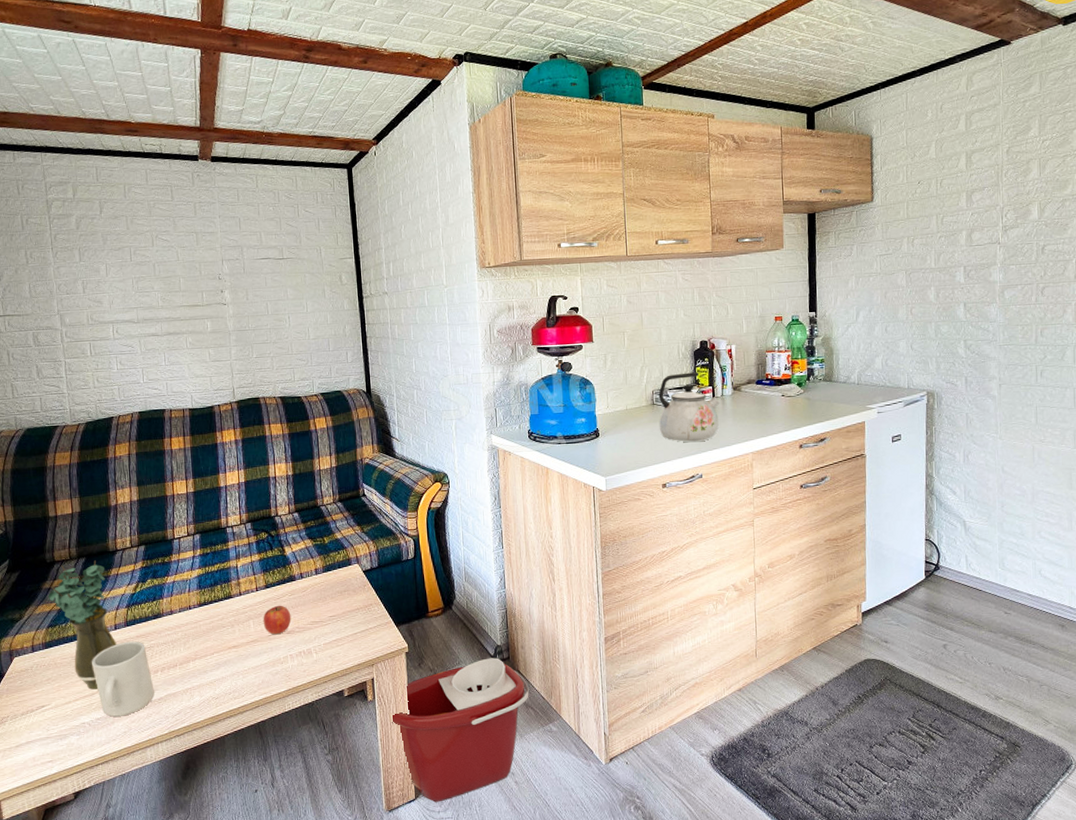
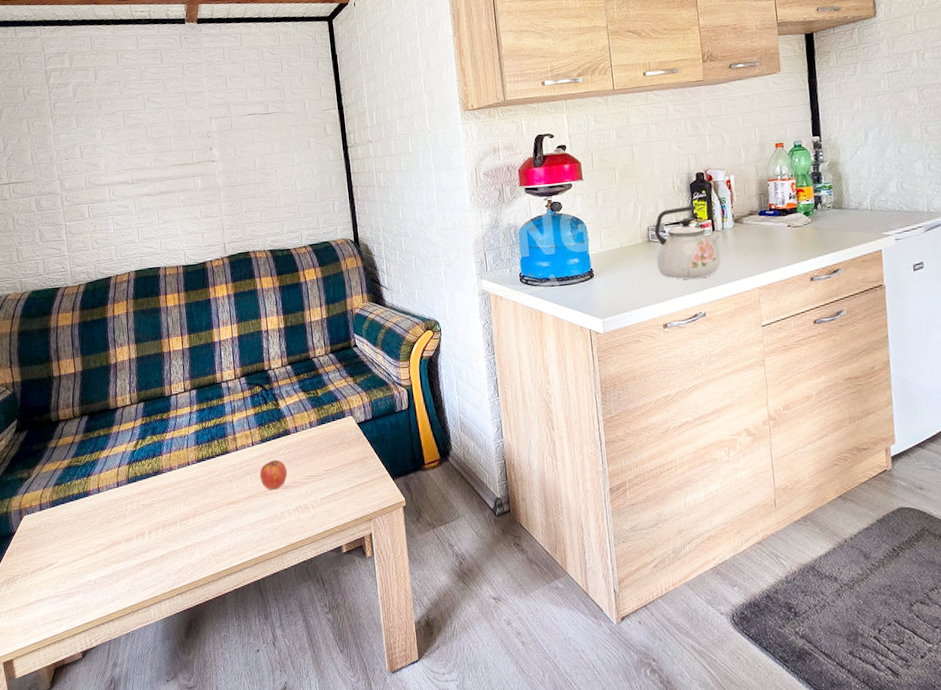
vase: present [47,560,118,690] -> none [53,418,121,547]
cup: present [91,641,155,717] -> none [95,498,157,575]
bucket: present [392,658,529,802] -> none [392,511,533,664]

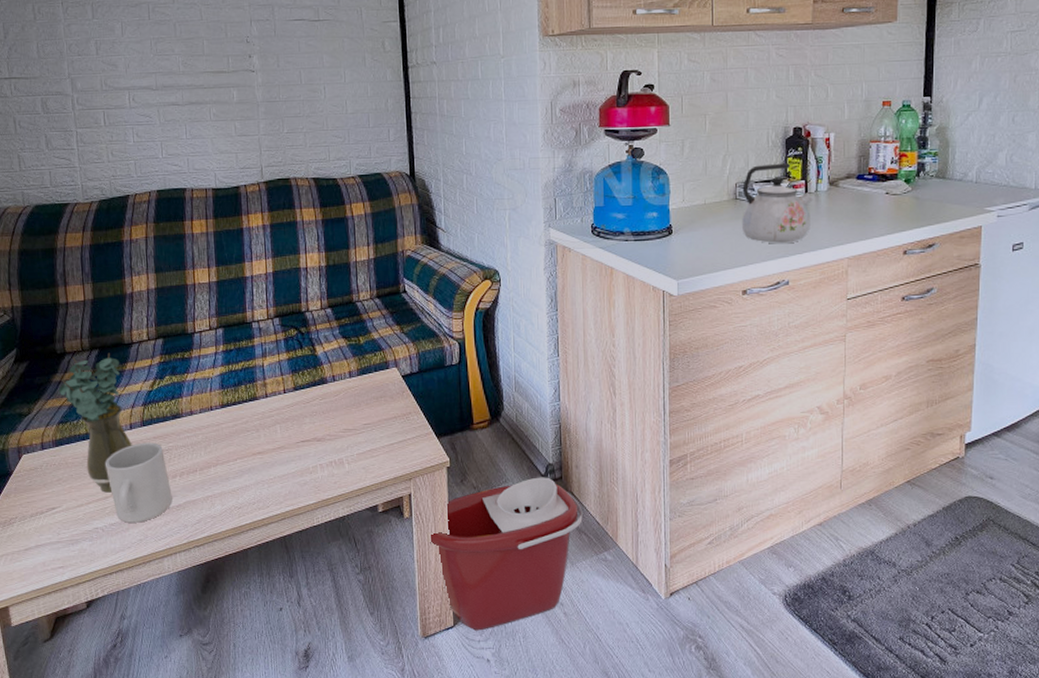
vase: none [53,418,121,547] -> present [58,353,133,493]
cup: none [95,498,157,575] -> present [104,442,173,523]
fruit: present [259,459,288,490] -> none [291,409,322,442]
bucket: none [392,511,533,664] -> present [430,477,583,631]

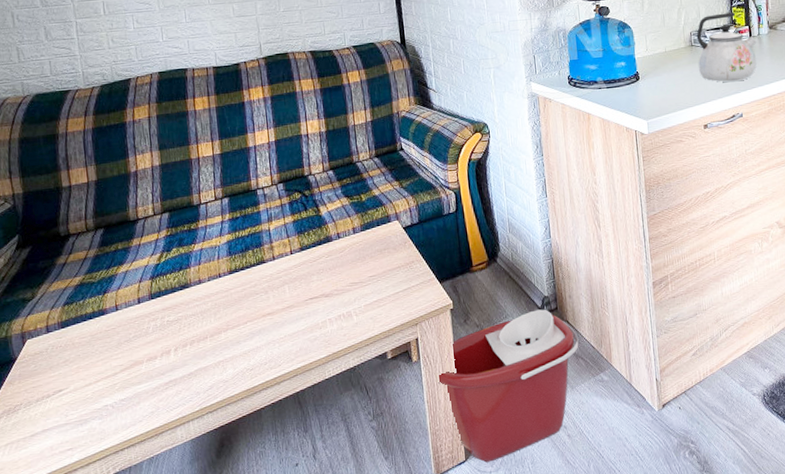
vase: present [58,353,133,493] -> none [62,231,142,369]
cup: present [104,442,173,523] -> none [113,314,184,397]

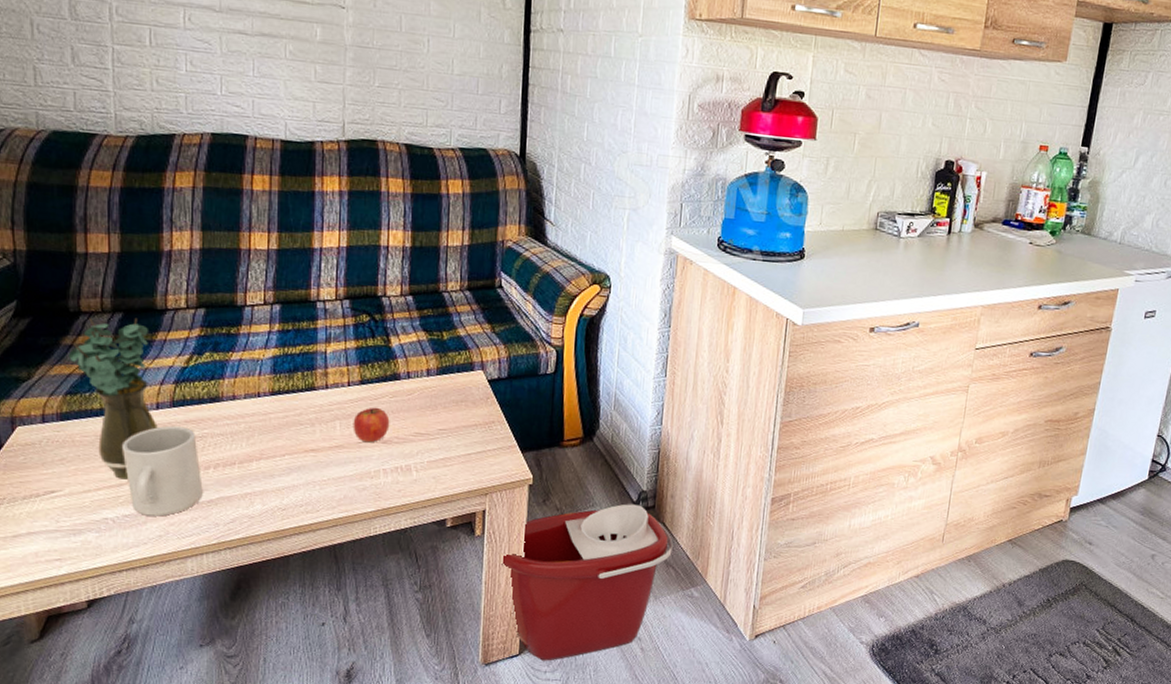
vase: none [62,231,142,369] -> present [68,318,159,480]
cup: none [113,314,184,397] -> present [121,426,203,517]
fruit: none [298,267,329,299] -> present [353,407,390,443]
kettle: present [696,12,757,83] -> none [877,196,956,283]

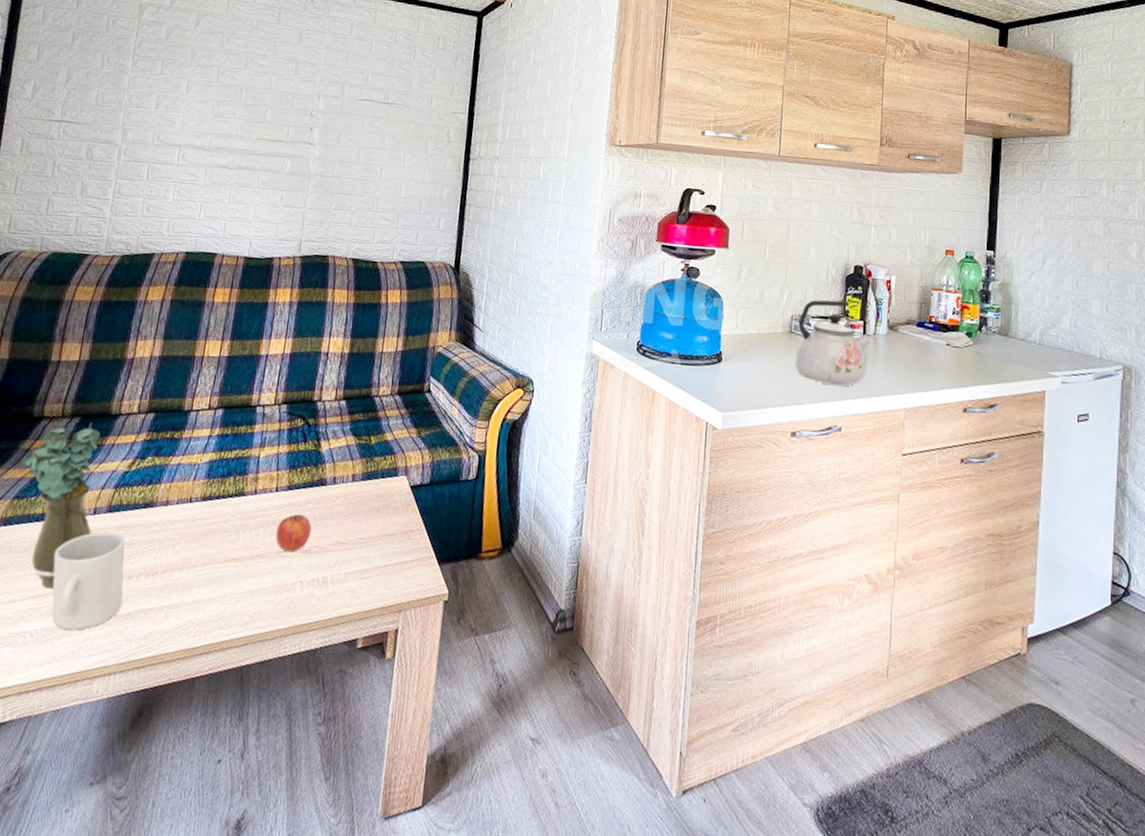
bucket: present [501,504,673,661] -> none [410,624,592,817]
kettle: none [877,196,956,283] -> present [794,300,871,386]

